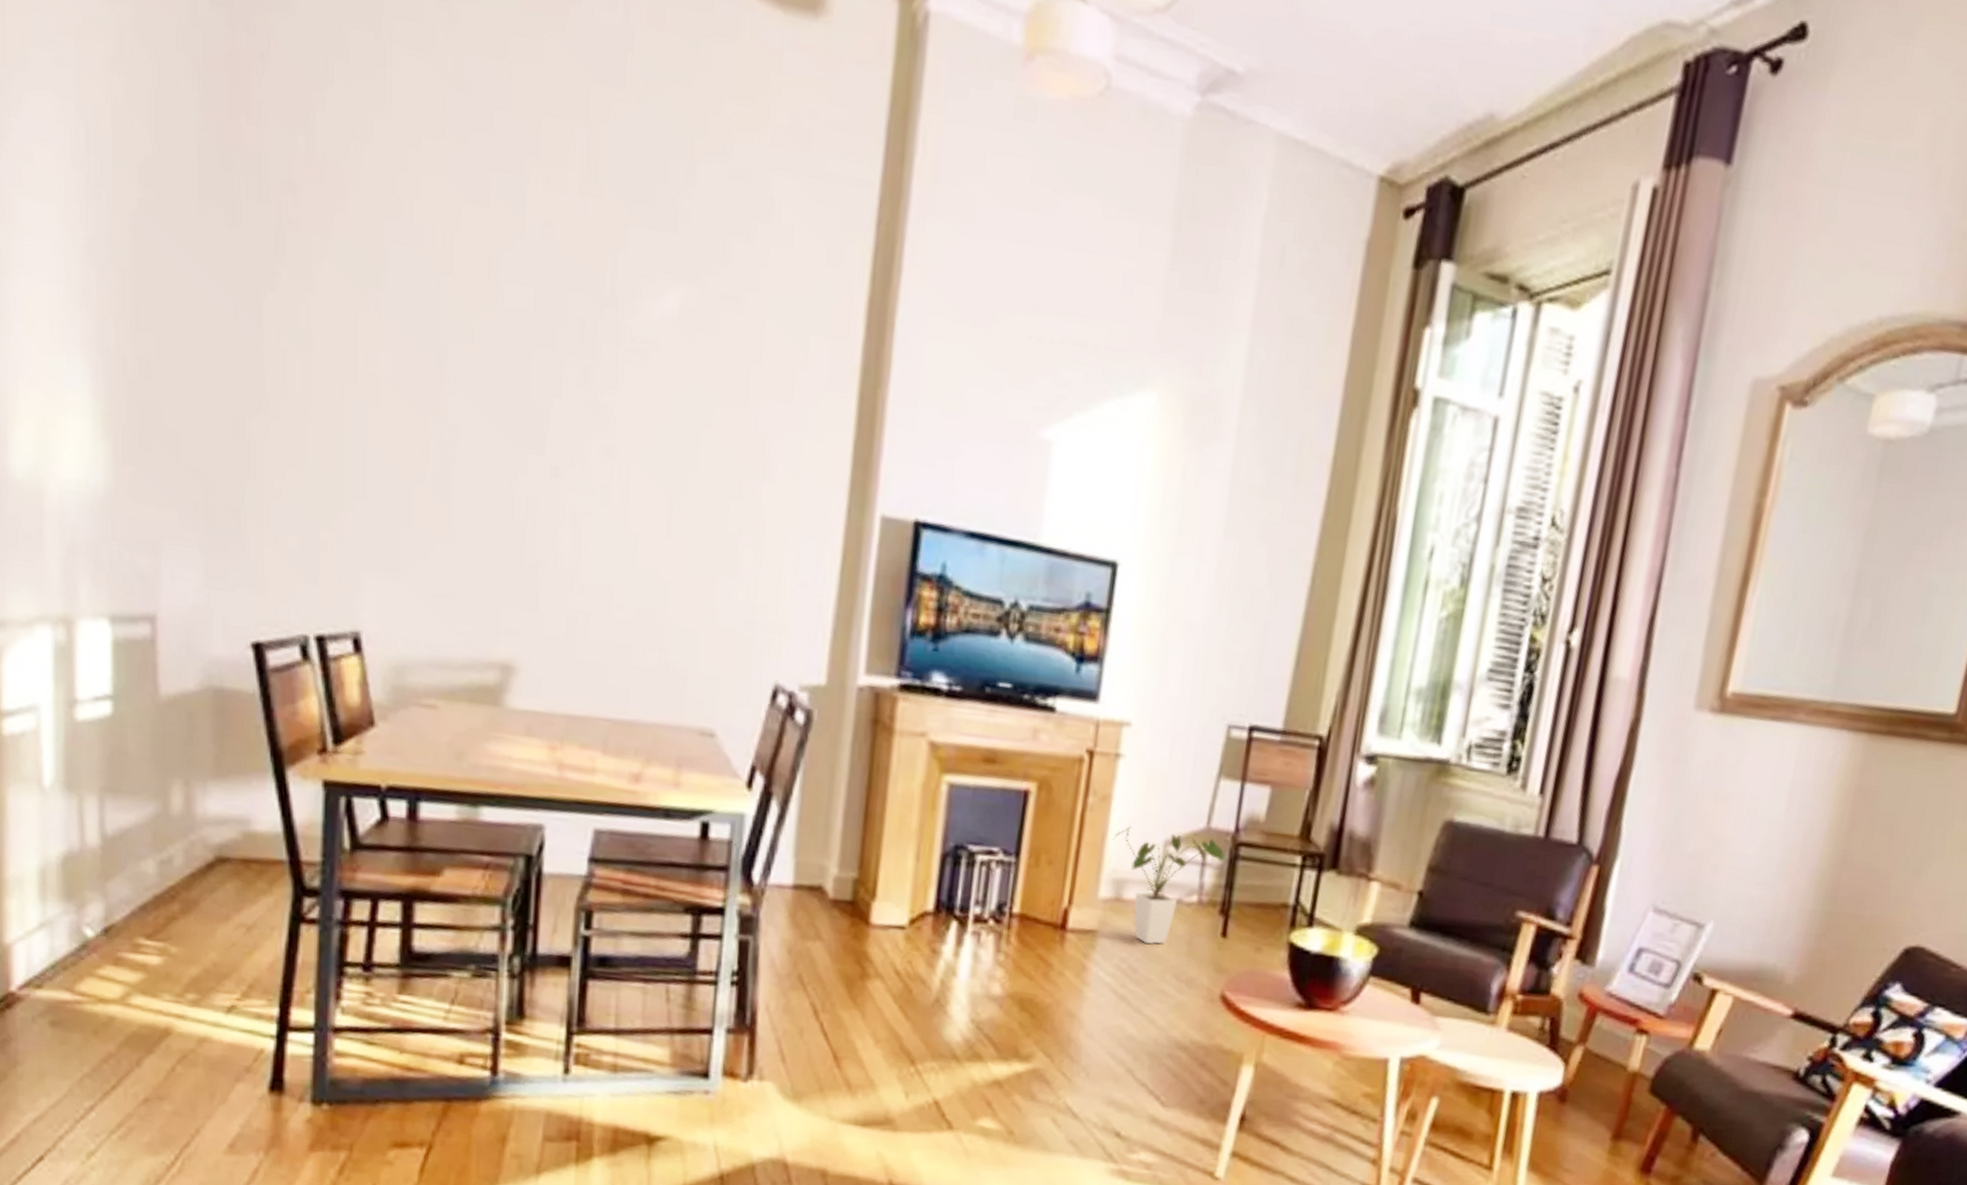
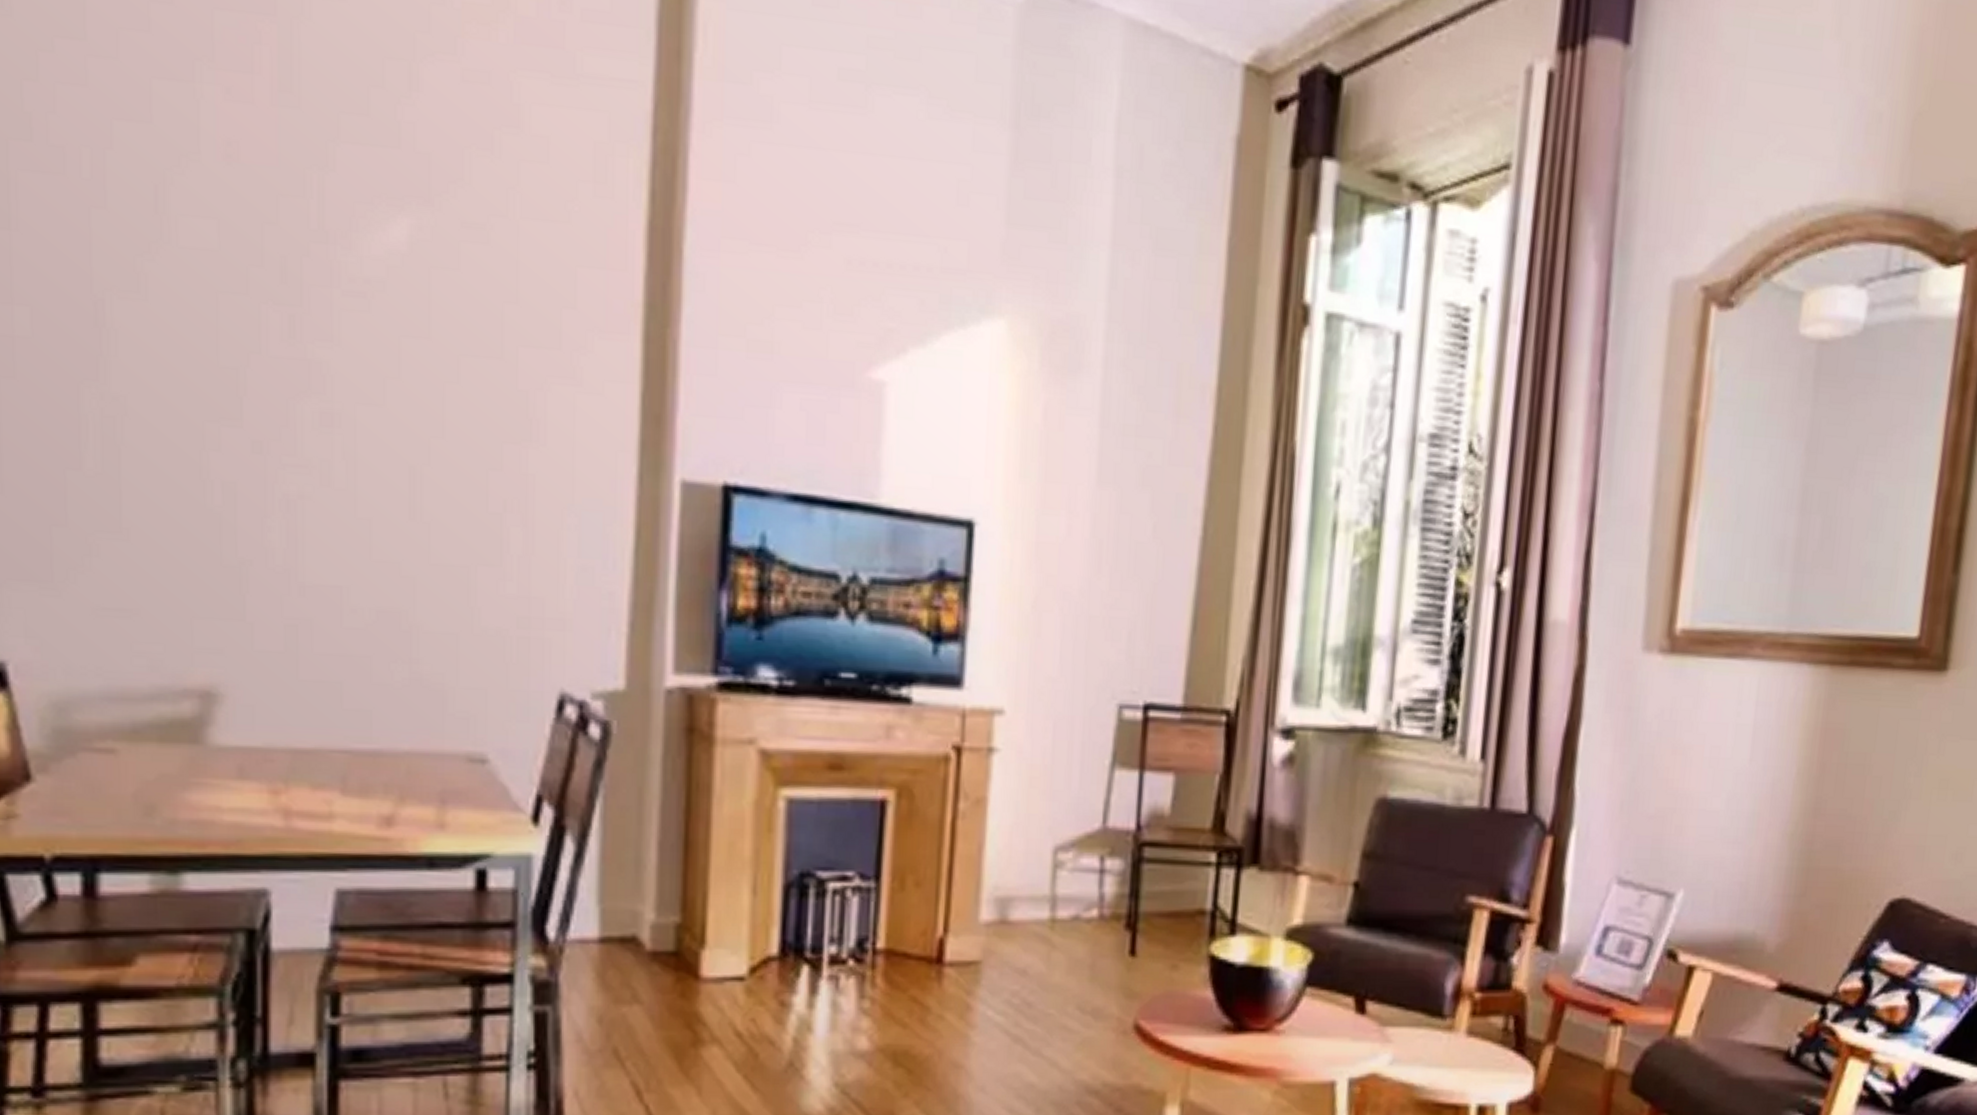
house plant: present [1112,826,1225,945] -> none [991,833,1127,973]

